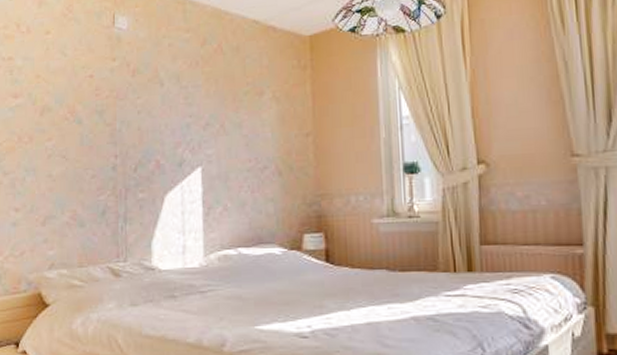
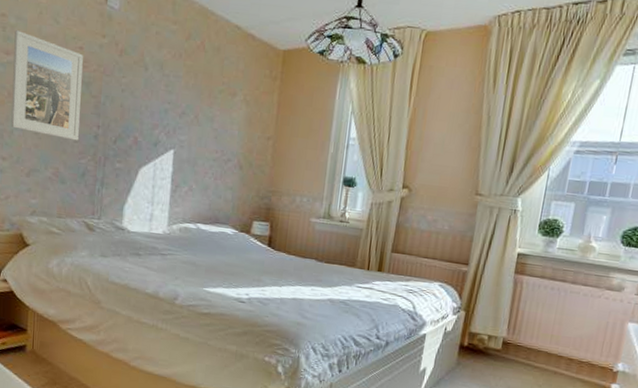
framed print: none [22,71,95,177] -> present [11,30,83,141]

